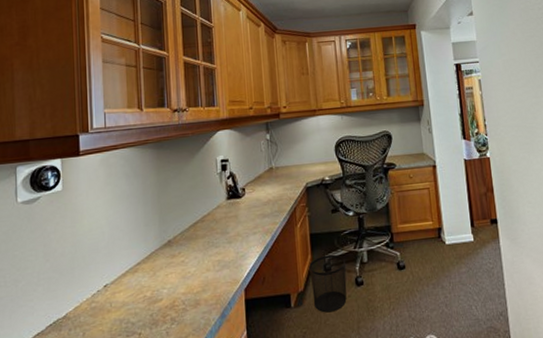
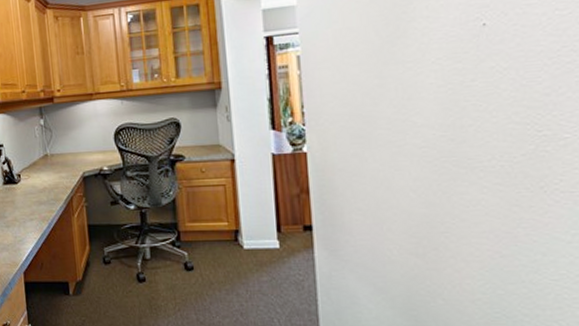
waste bin: present [309,254,347,313] -> none [87,248,128,305]

